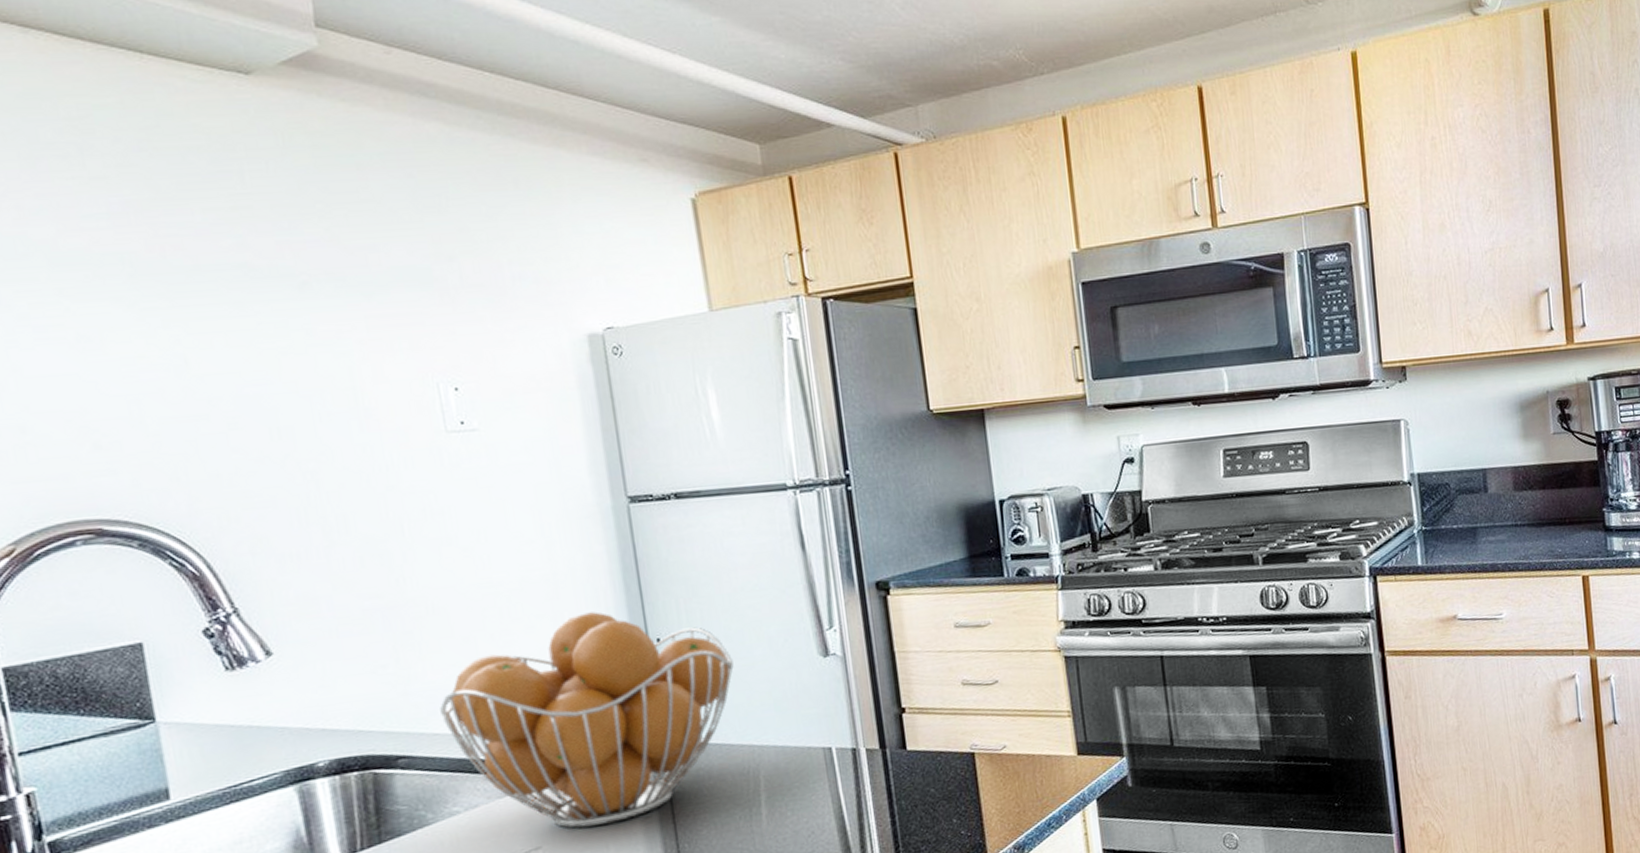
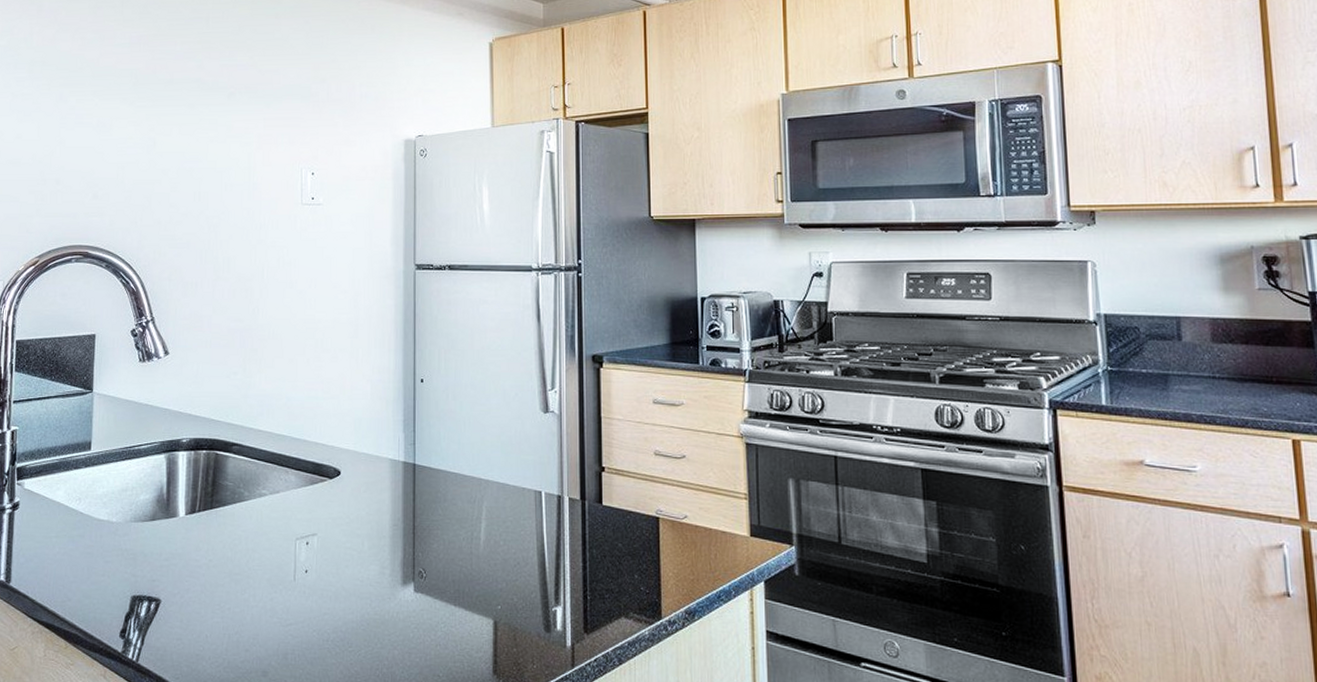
fruit basket: present [440,611,734,828] -> none [266,351,474,524]

